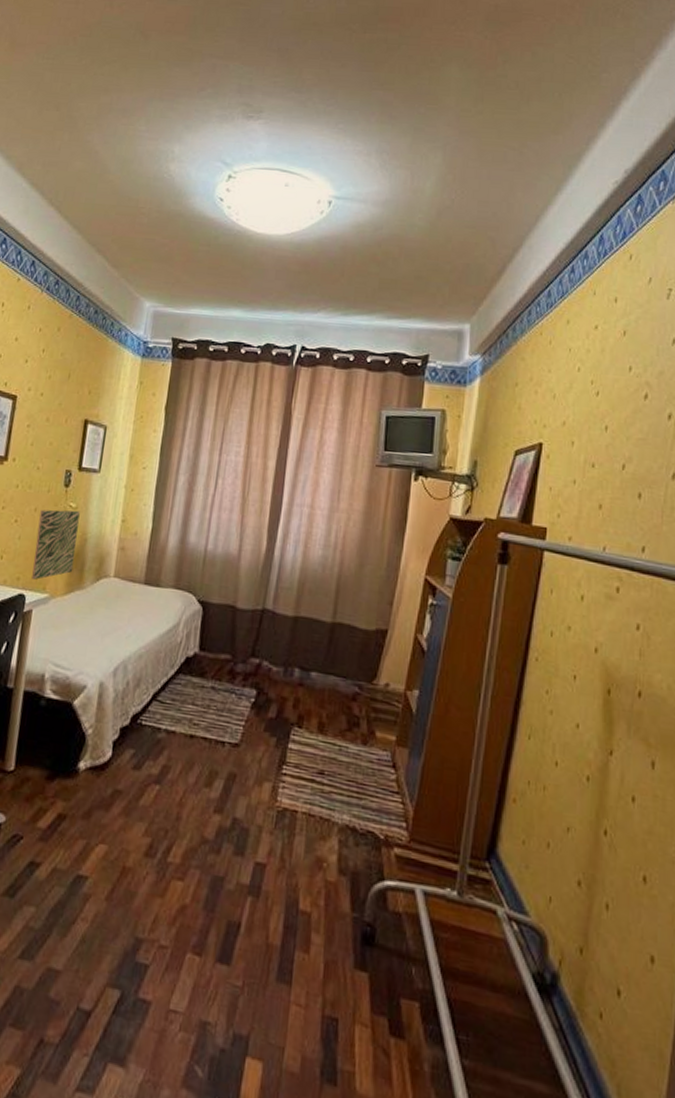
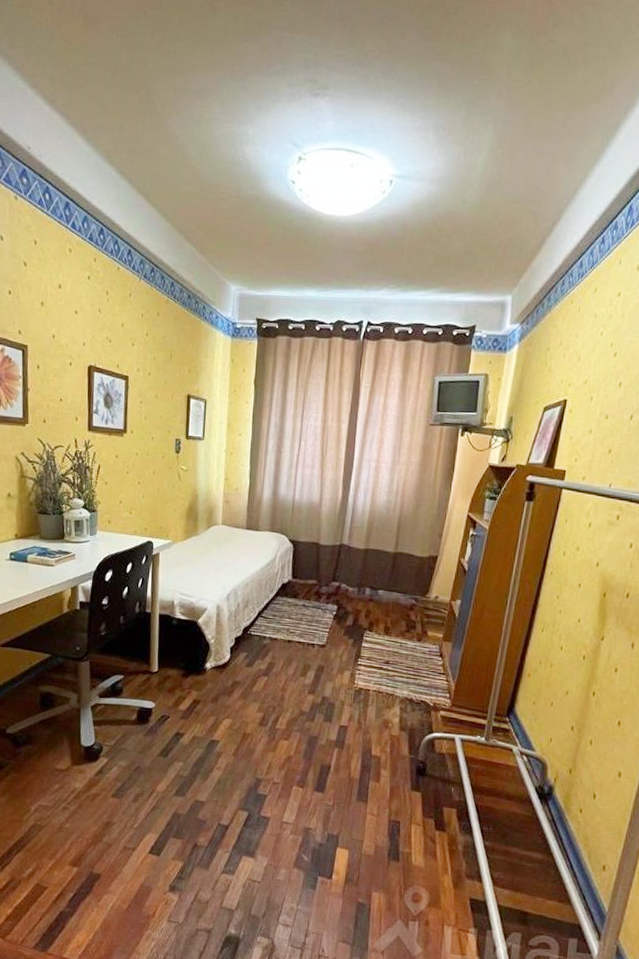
wall art: present [32,509,80,581] -> none [156,472,190,530]

